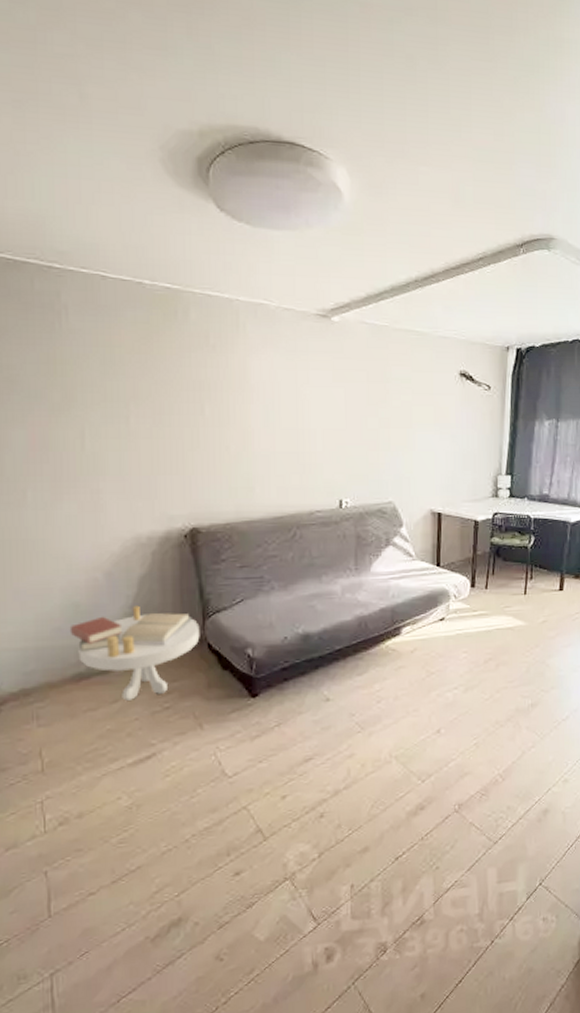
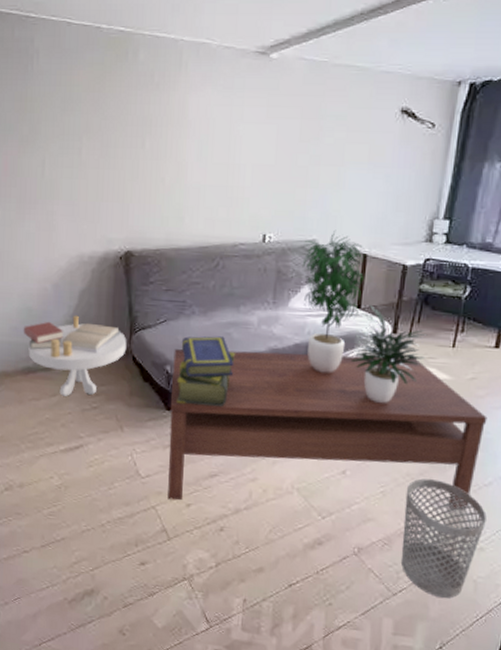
coffee table: none [255,610,559,796] -> present [167,349,488,511]
stack of books: none [261,610,321,689] -> present [177,336,235,408]
potted plant: none [380,491,502,658] -> present [302,229,428,404]
wastebasket: none [497,722,567,836] -> present [401,478,487,598]

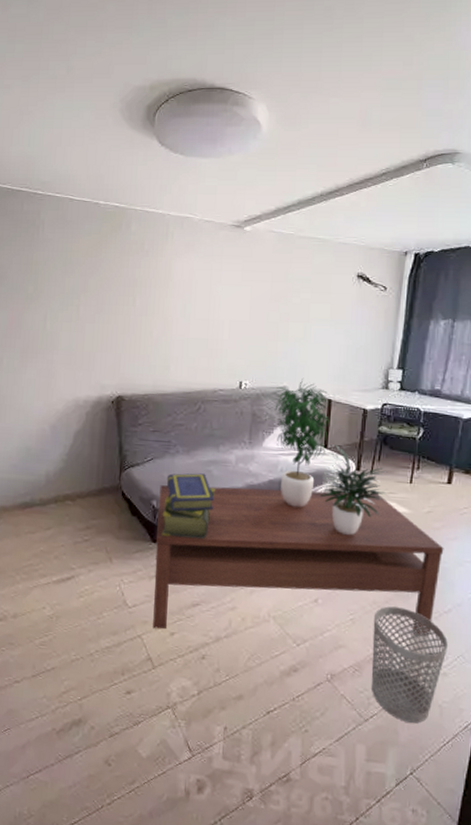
side table: present [23,315,127,396] -> none [22,454,117,530]

